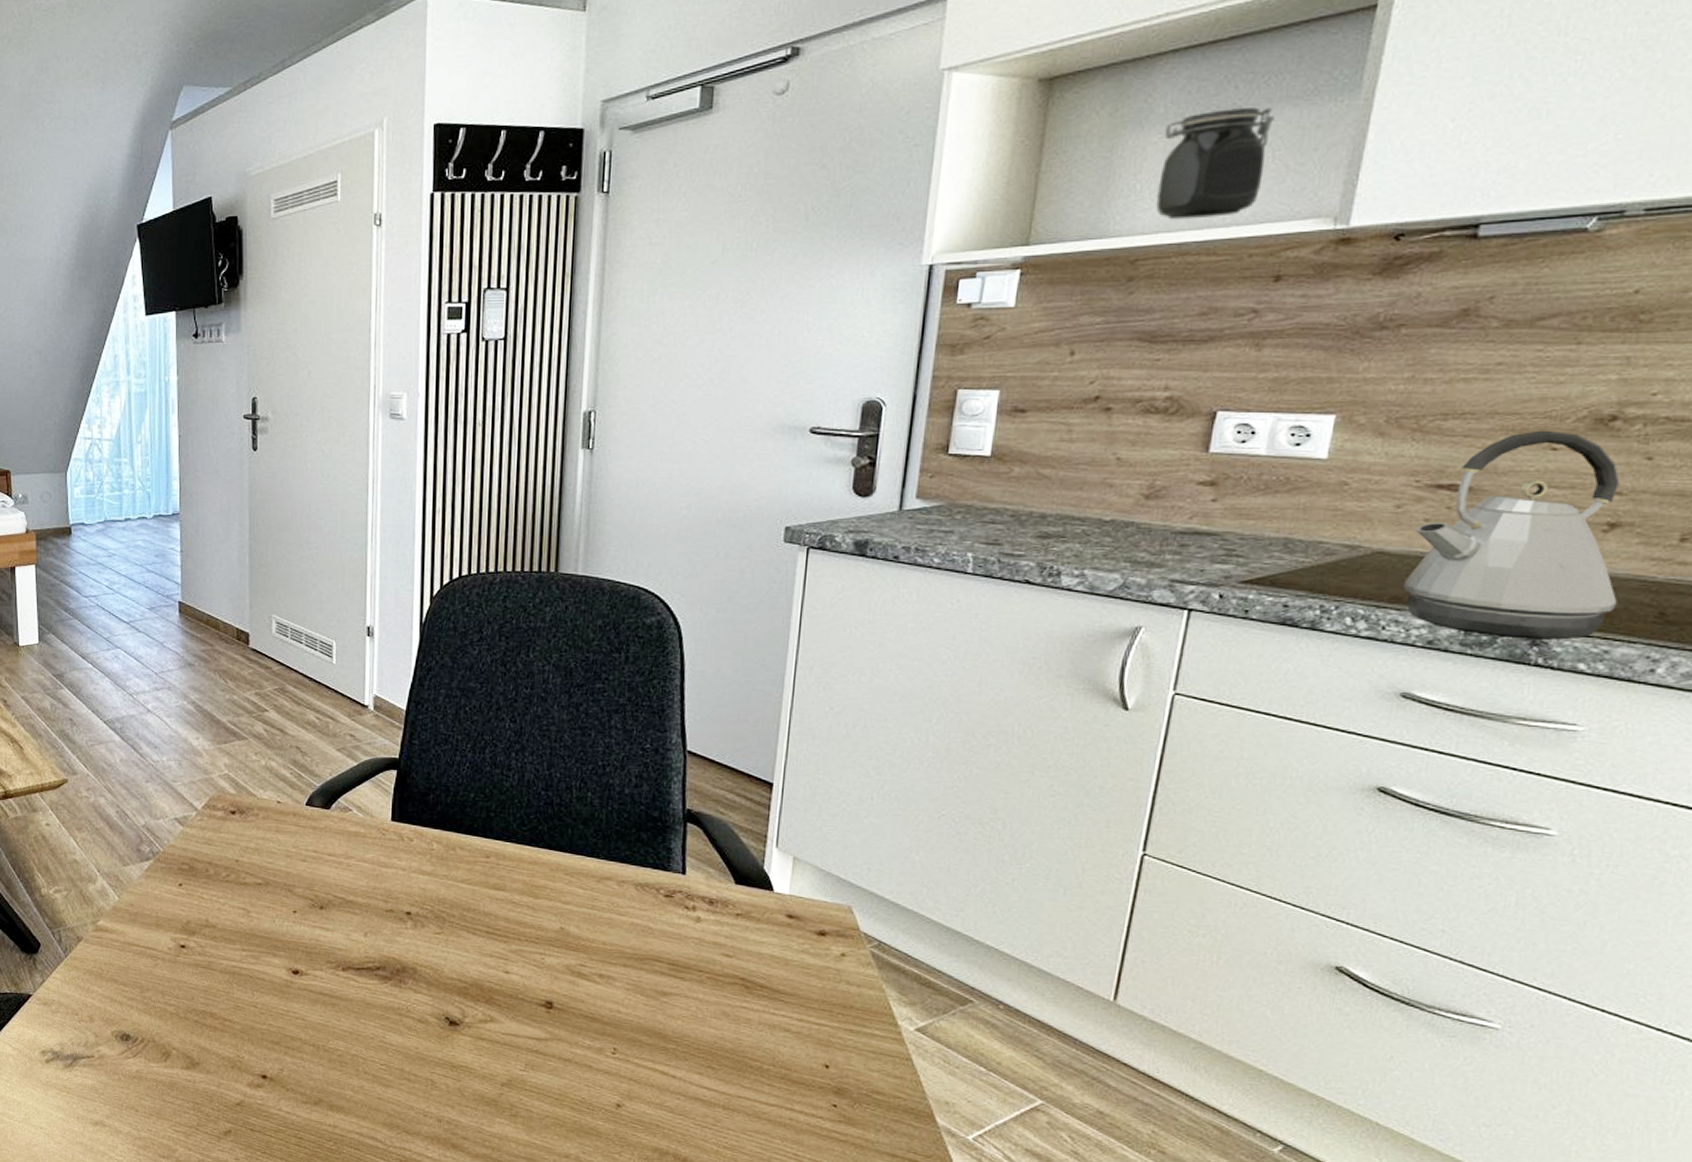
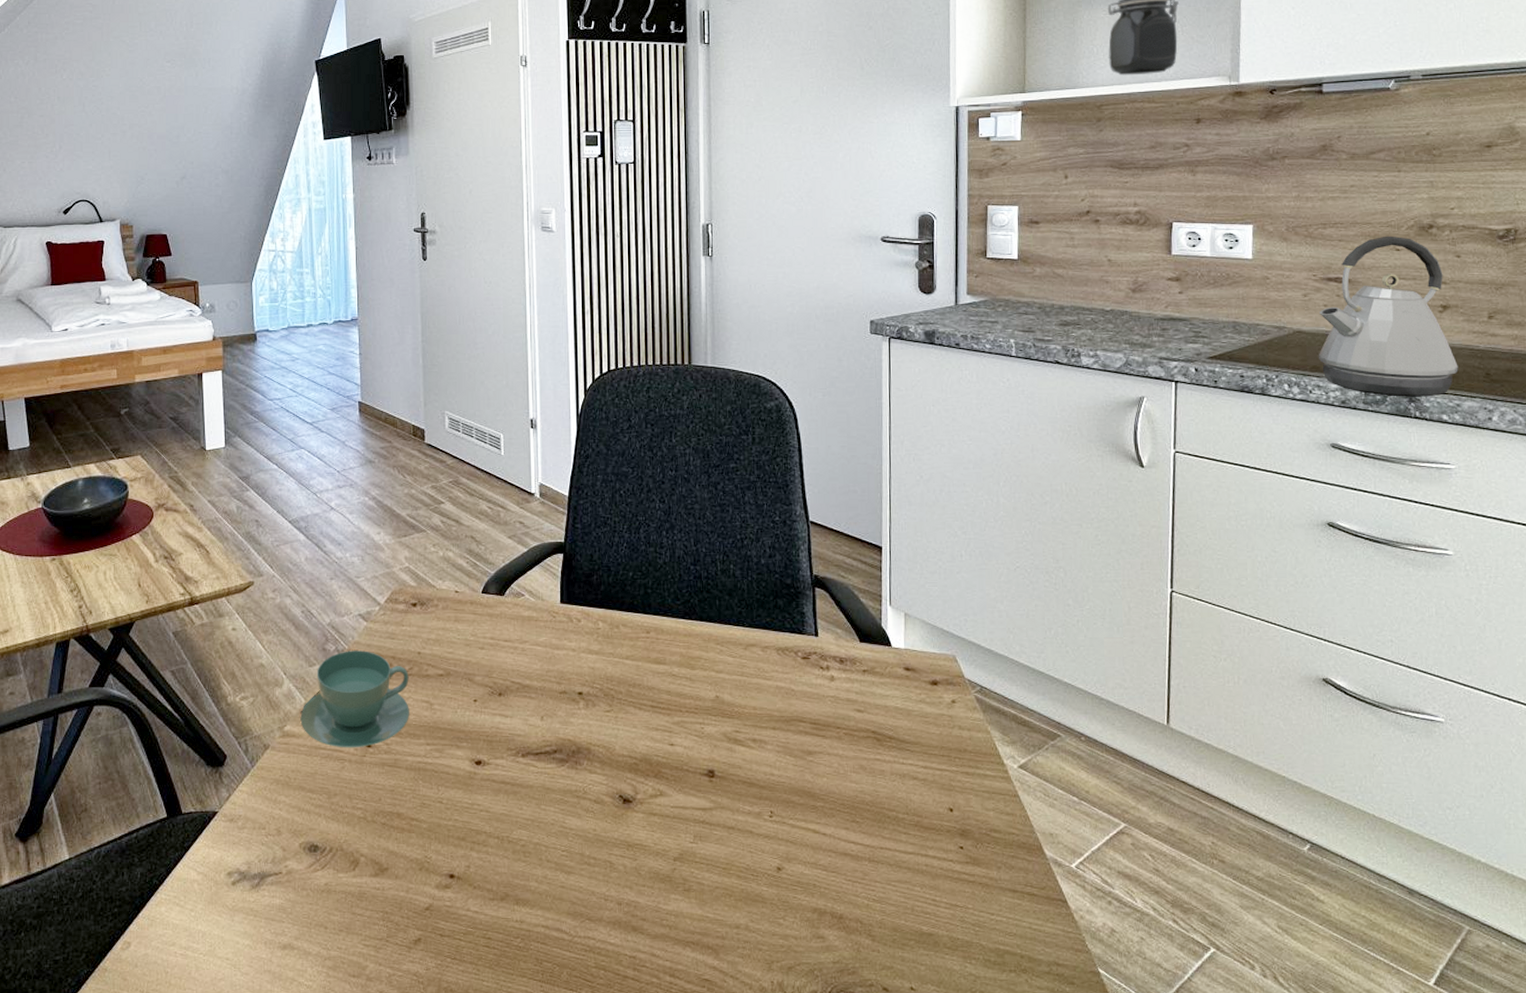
teacup: none [113,853,226,948] -> present [300,650,409,748]

